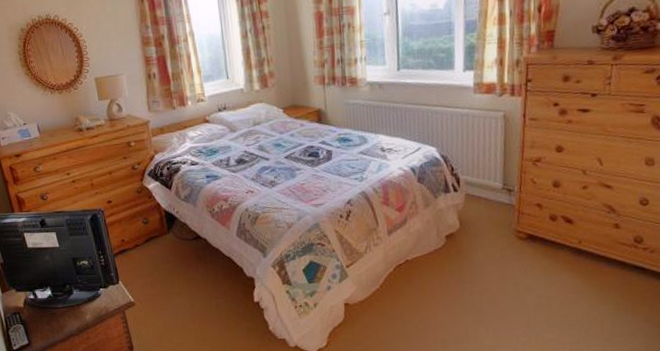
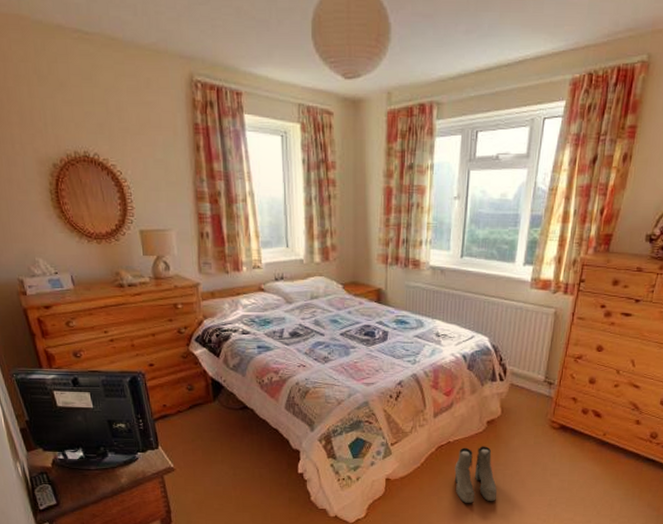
boots: none [416,262,466,328] -> present [454,446,497,504]

